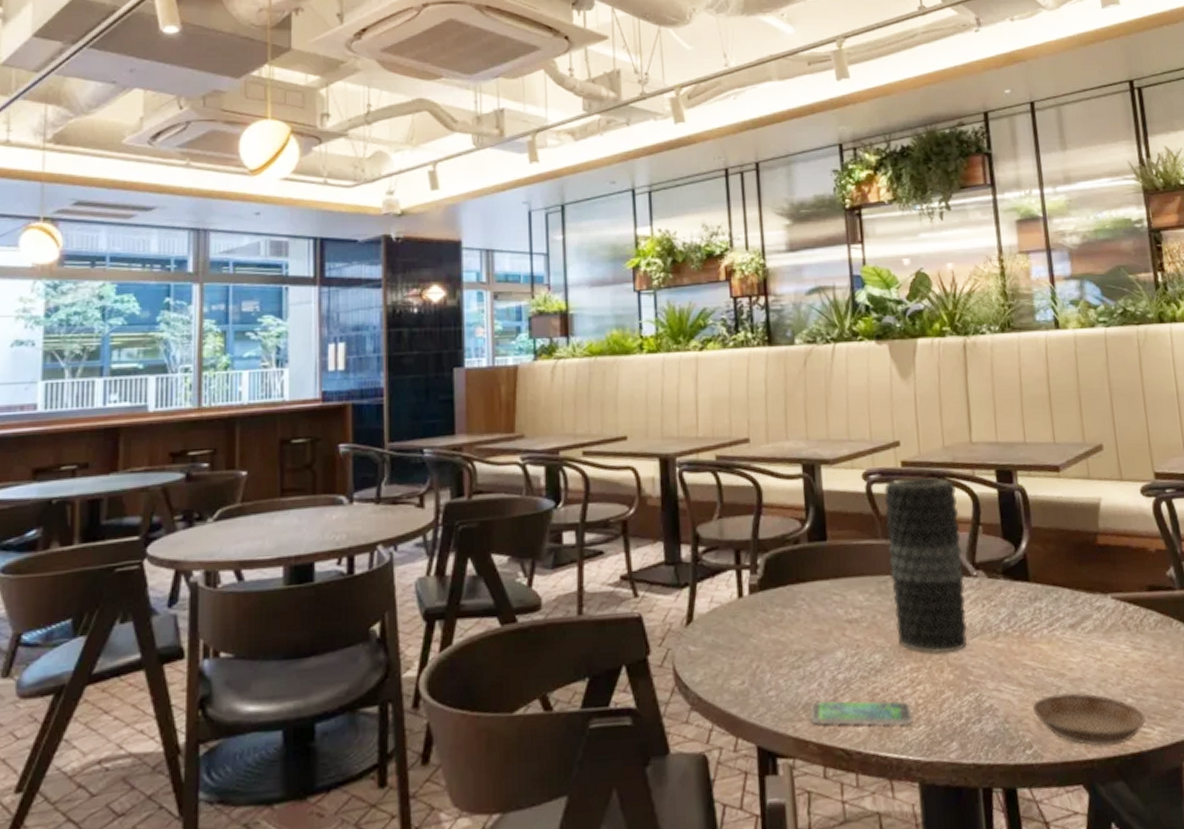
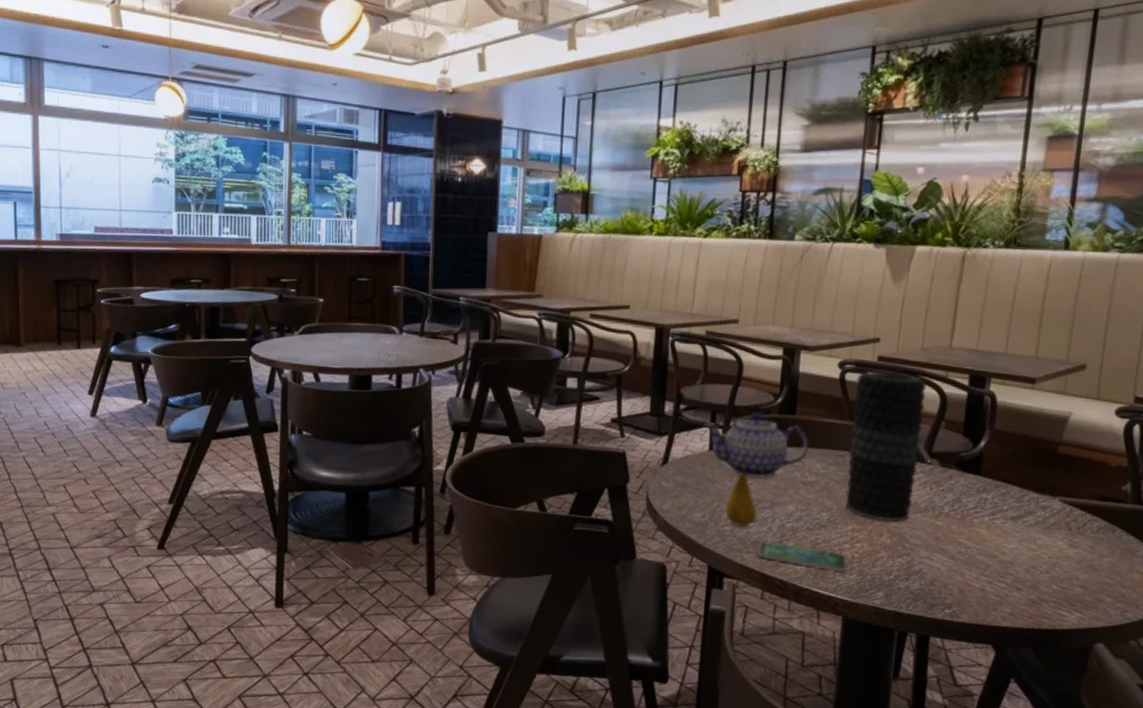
teapot: none [728,542,848,625] -> present [703,411,810,479]
fruit: none [767,610,804,688] -> present [725,465,758,527]
saucer: present [1032,693,1146,746] -> none [958,570,1067,620]

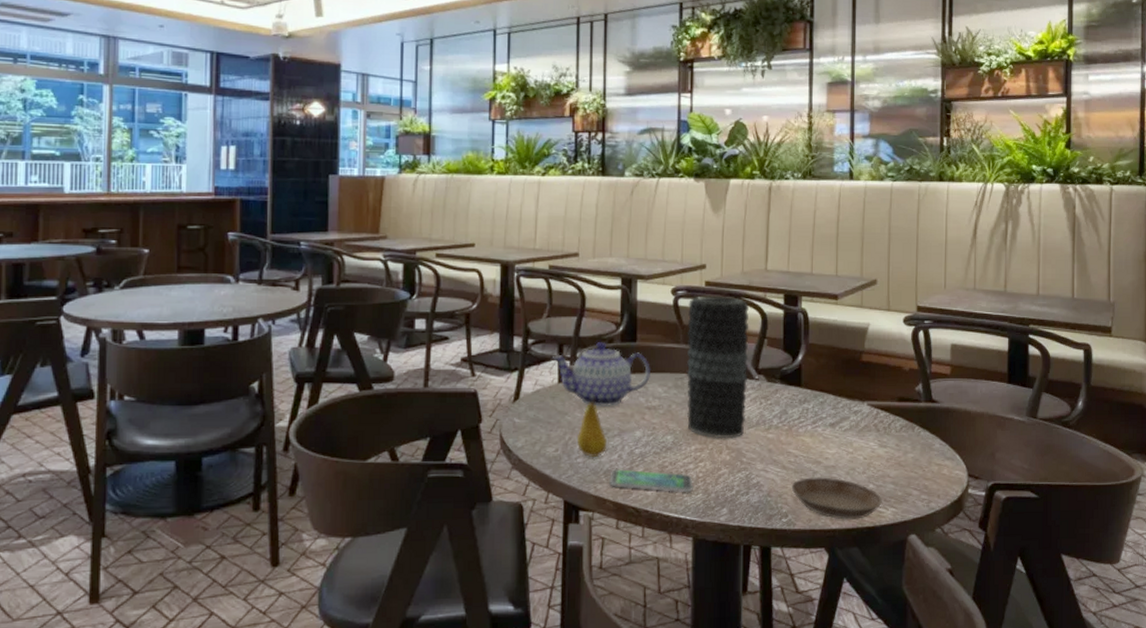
saucer: none [958,570,1067,620] -> present [791,477,882,520]

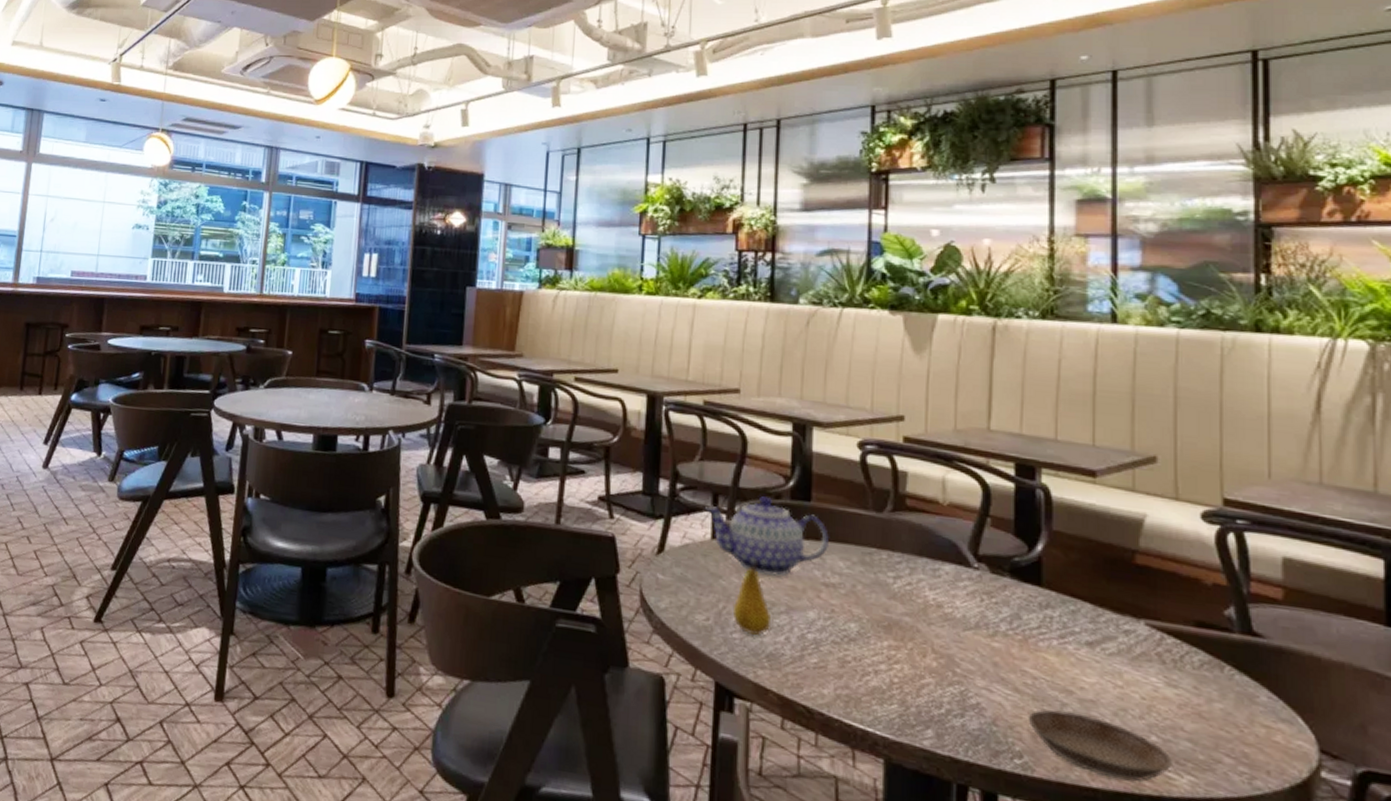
smartphone: present [609,469,693,492] -> none [773,654,885,700]
vase: present [686,296,749,439] -> none [876,454,965,641]

